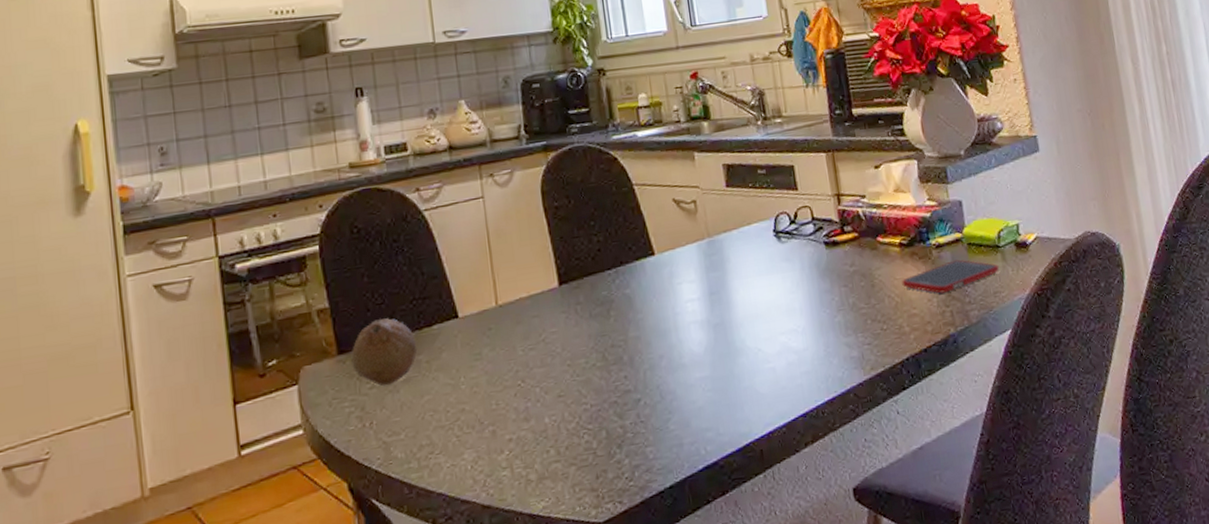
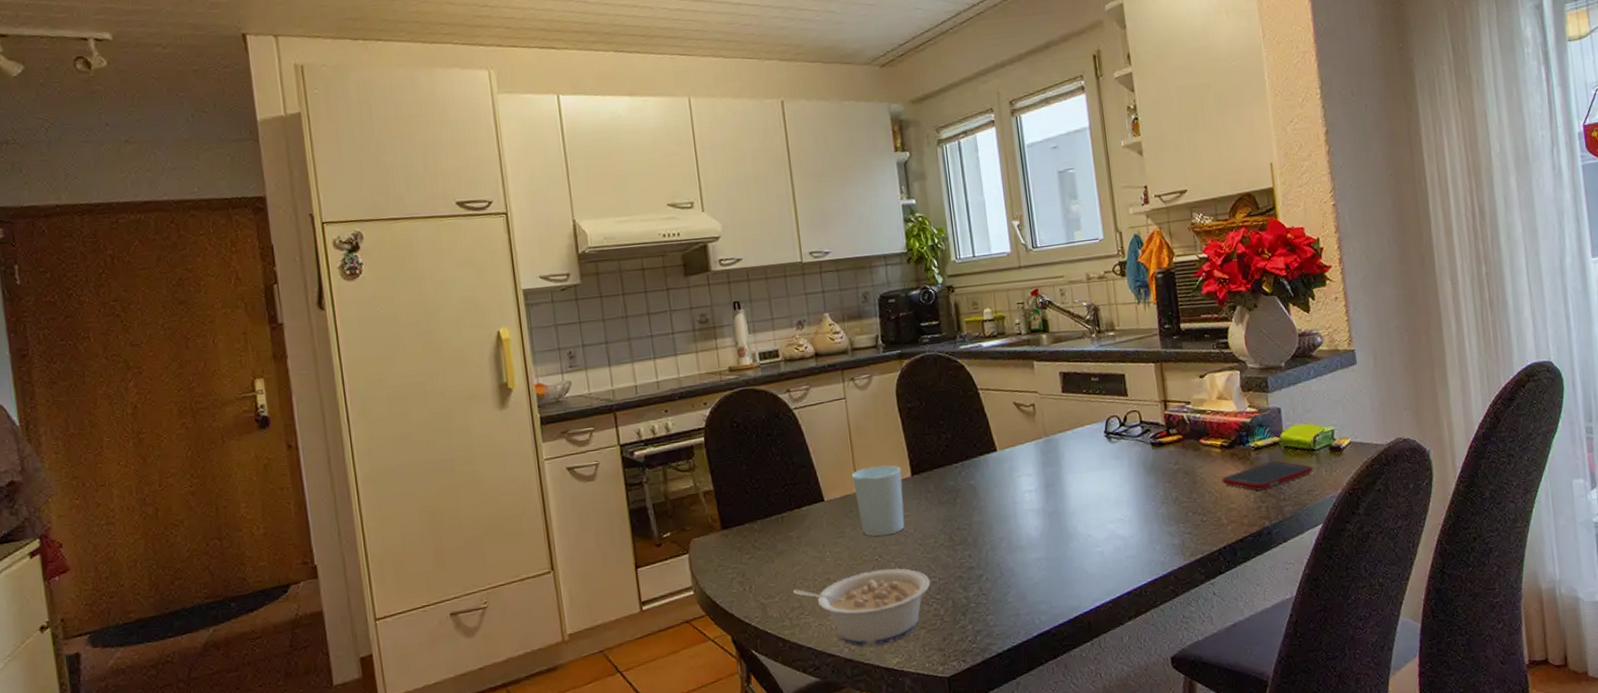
fruit: present [351,318,418,386] -> none [732,500,789,557]
legume: none [422,394,581,490] -> present [794,568,931,647]
cup: none [490,273,551,358] -> present [851,465,905,536]

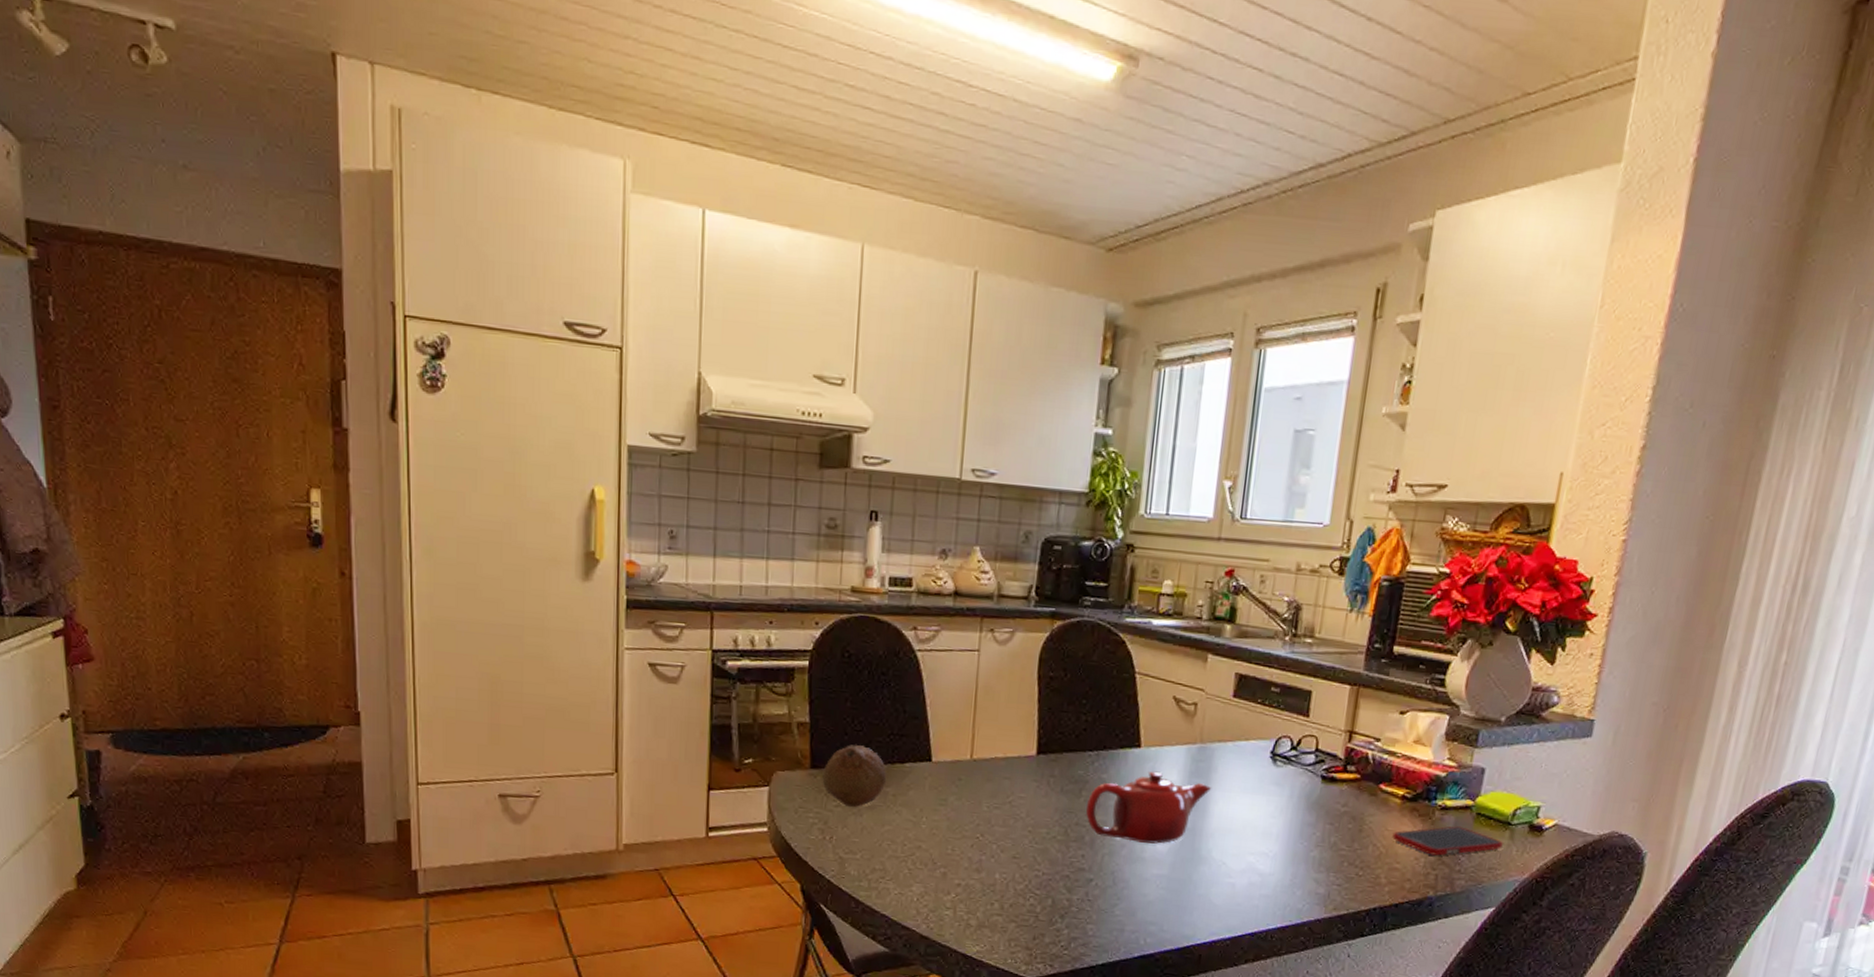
fruit: none [732,500,789,557] -> present [822,745,887,808]
legume: present [794,568,931,647] -> none [878,848,1032,929]
cup: present [851,465,905,536] -> none [967,734,1026,814]
teapot: none [962,468,1064,535] -> present [1085,771,1212,844]

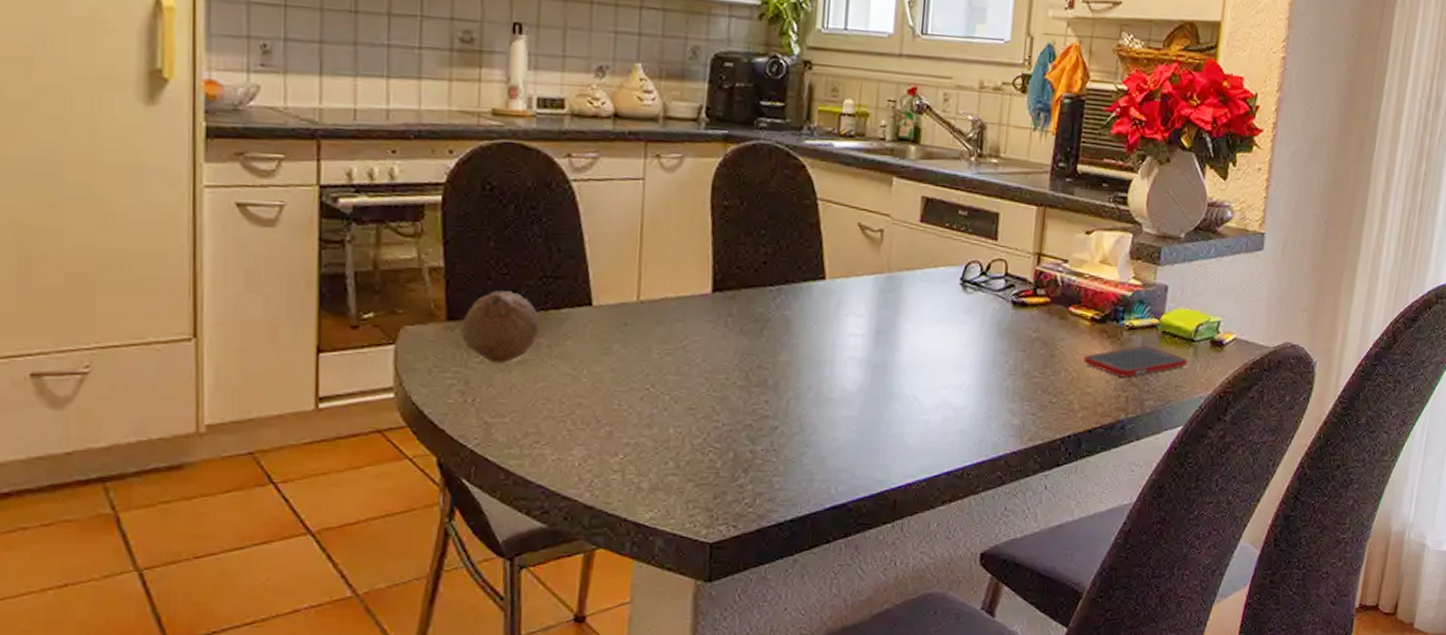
teapot: present [1085,771,1212,844] -> none [767,304,902,383]

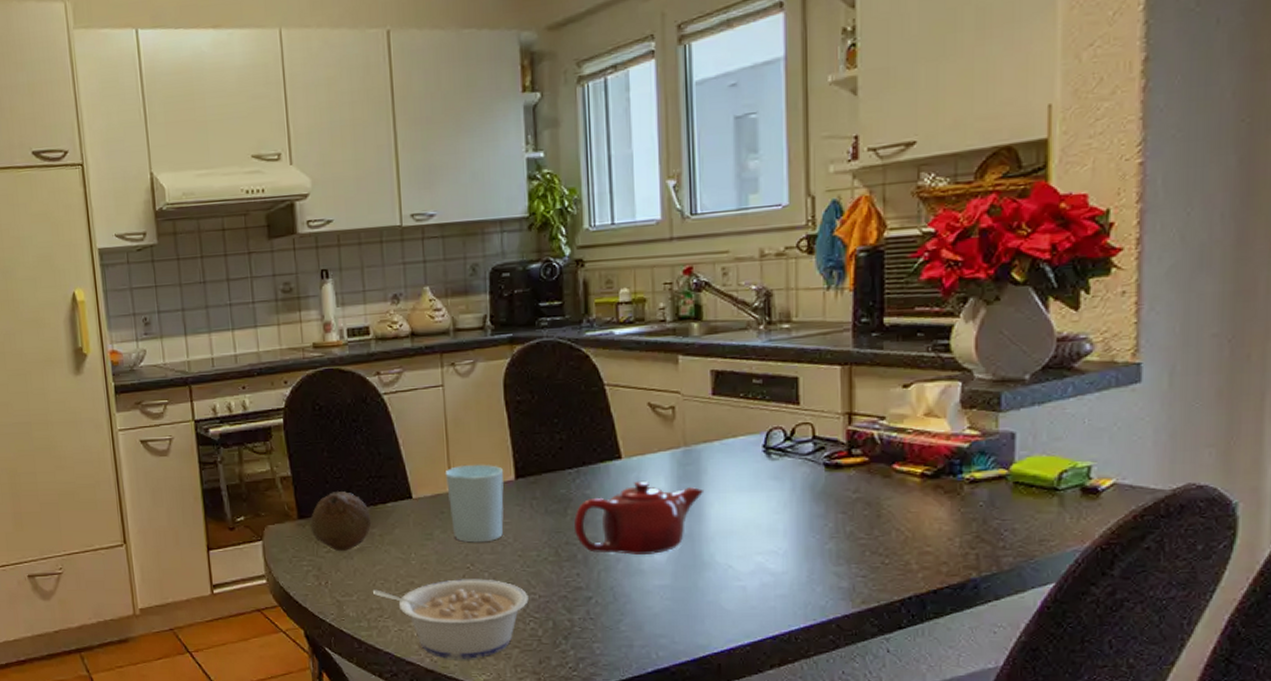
legume: none [531,402,711,494] -> present [373,579,529,659]
cup: none [633,271,700,361] -> present [445,464,504,543]
teapot: none [767,304,902,383] -> present [573,480,705,555]
cell phone: present [1083,346,1188,377] -> none [917,499,1052,534]

